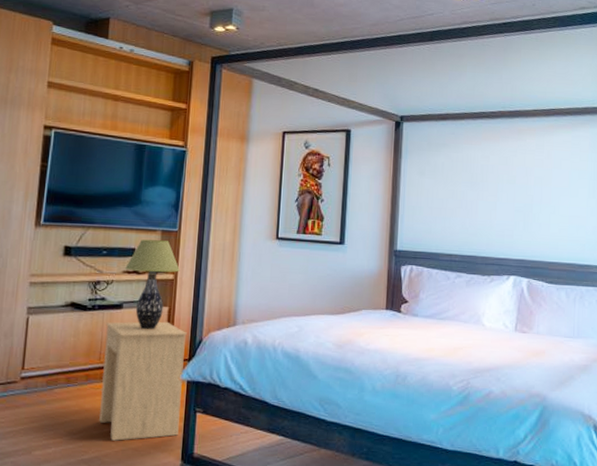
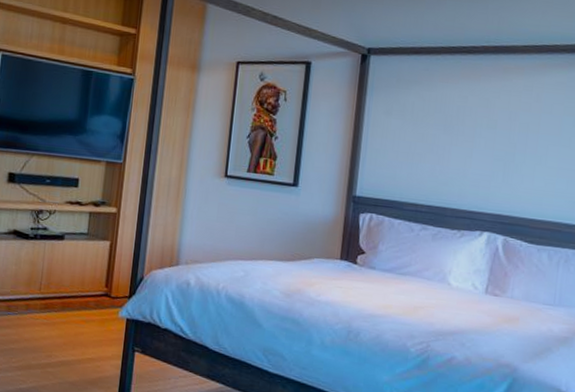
side table: present [99,321,188,441] -> none [38,252,129,374]
table lamp: present [125,239,180,330] -> none [68,170,123,264]

